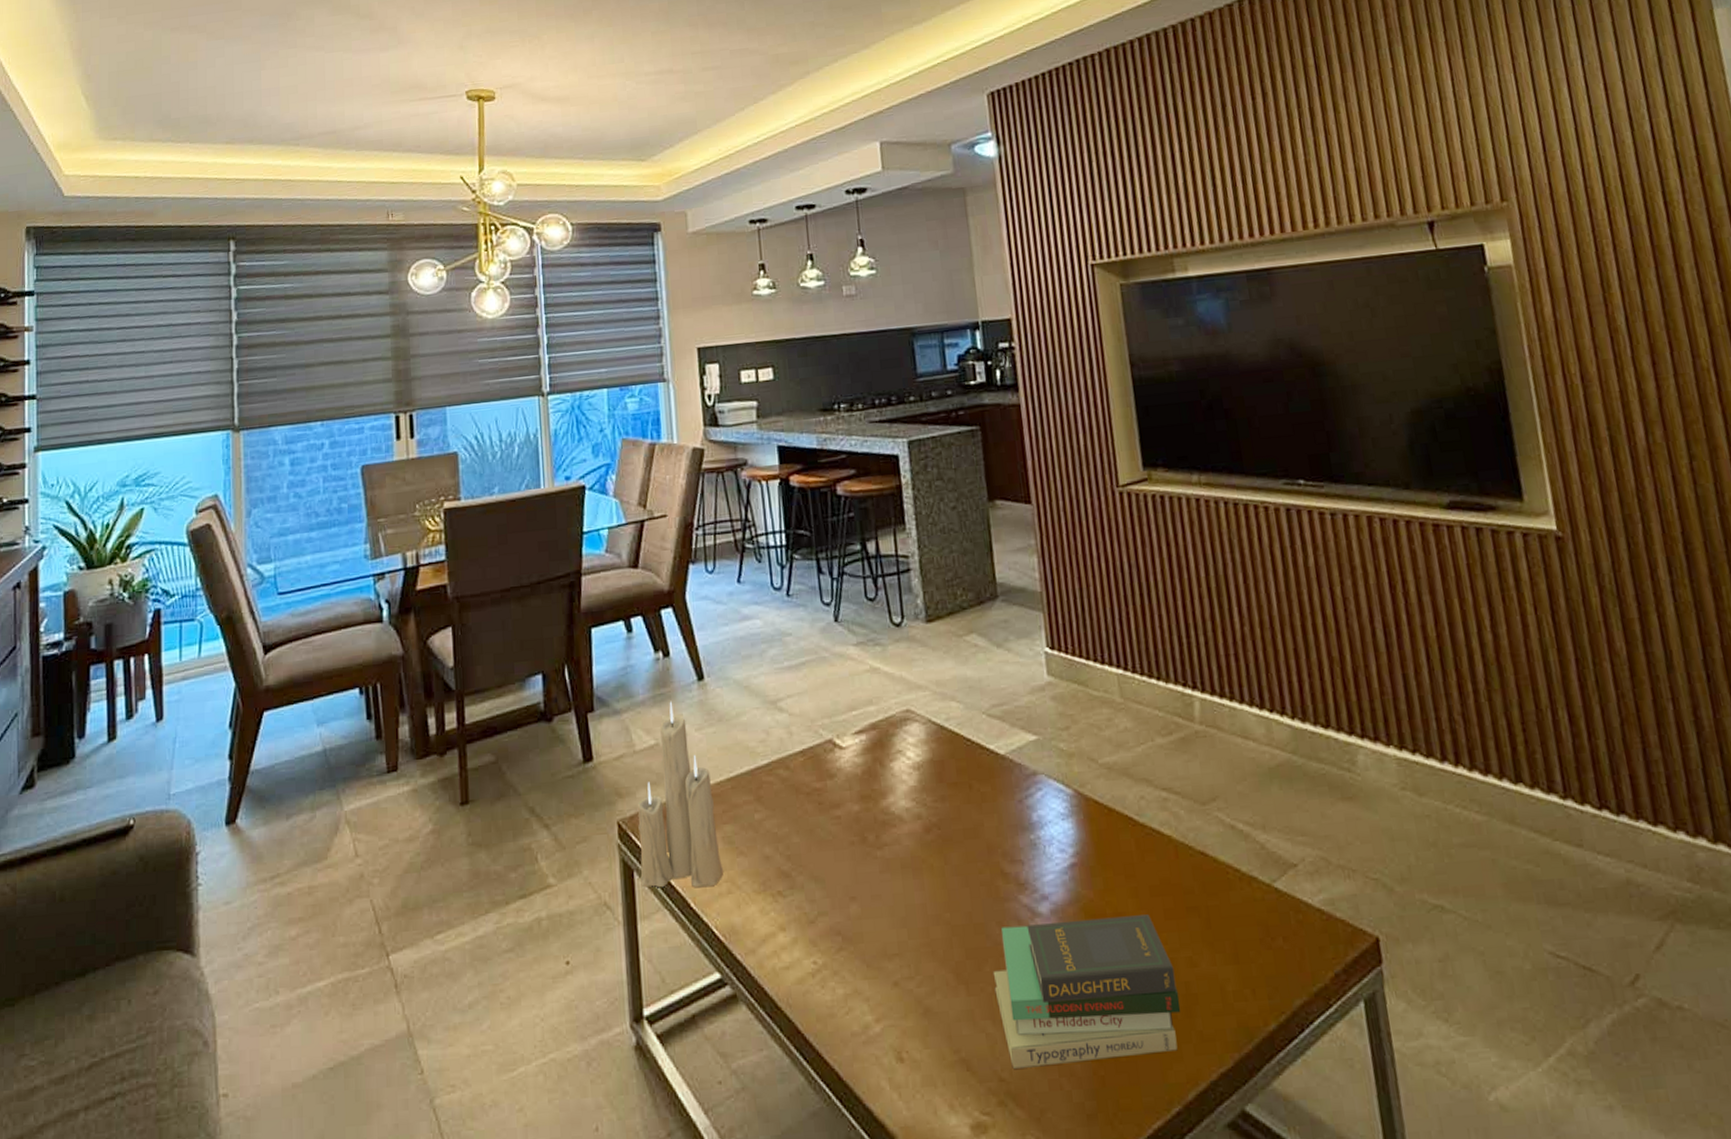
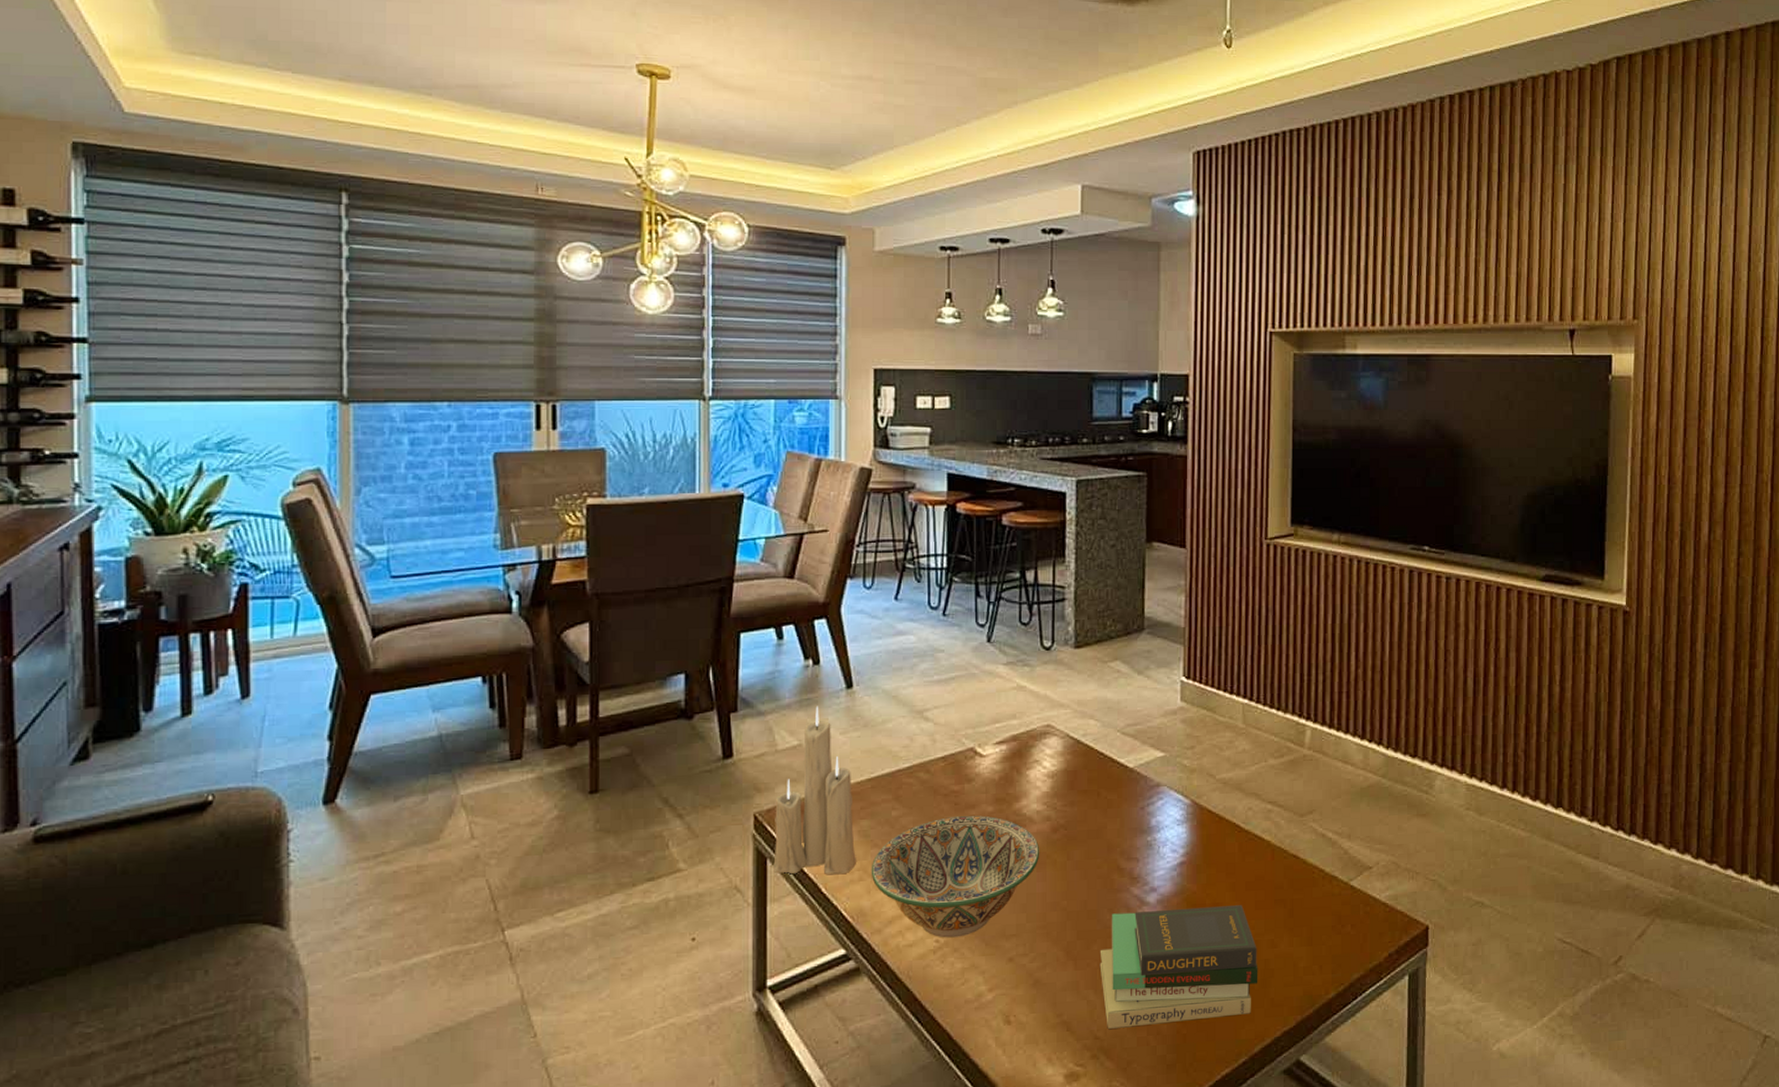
decorative bowl: none [738,816,915,959] -> present [871,816,1040,938]

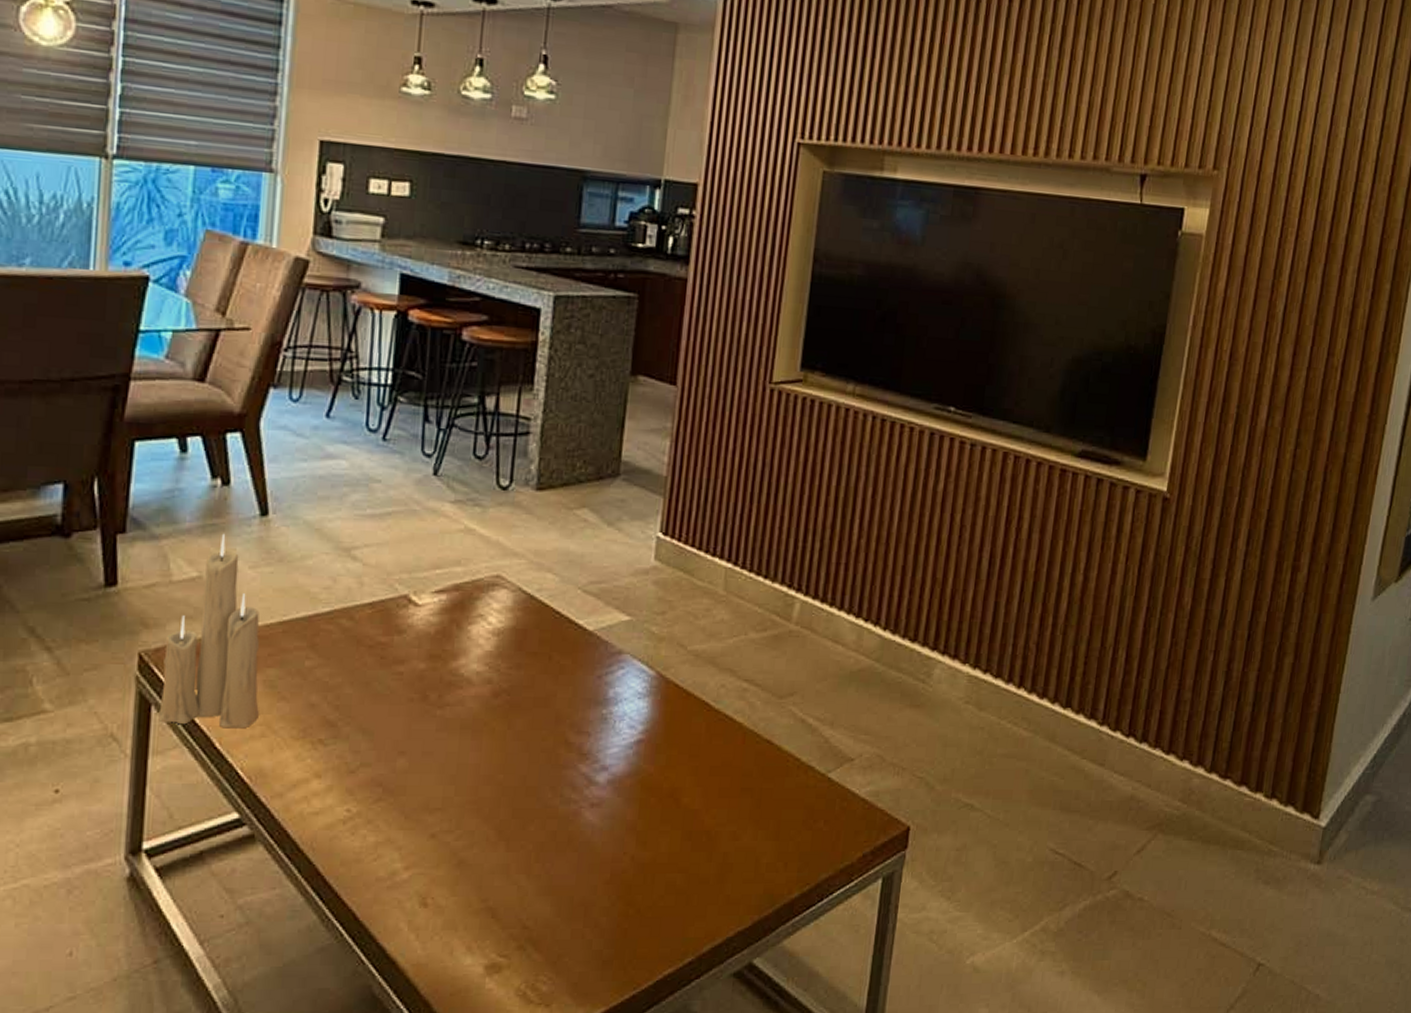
decorative bowl: present [871,816,1040,938] -> none [275,672,477,808]
books: present [1099,905,1258,1029] -> none [535,791,717,918]

